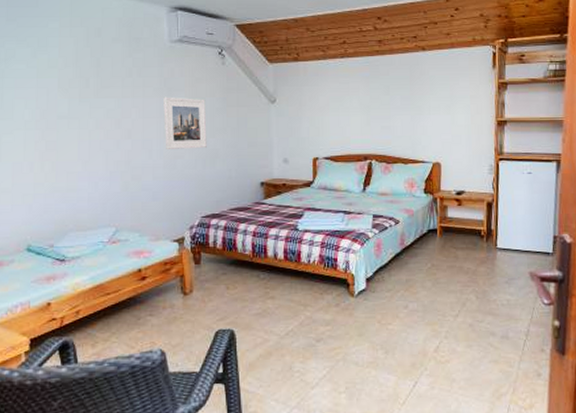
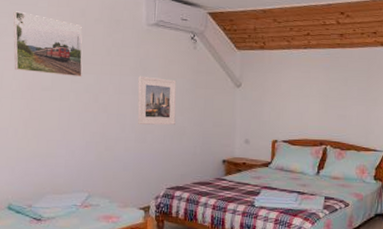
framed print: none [21,34,102,102] -> present [13,11,83,78]

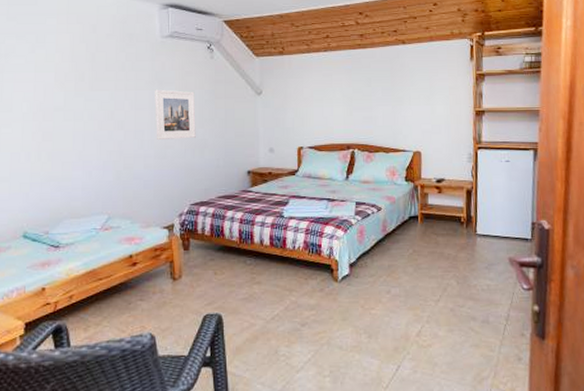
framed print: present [13,11,83,78] -> none [21,31,96,95]

